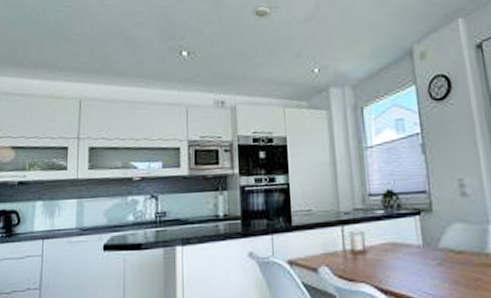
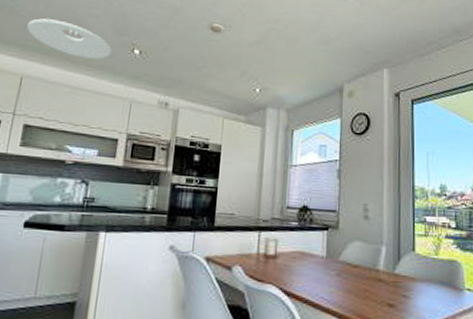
ceiling light: none [78,36,160,70] -> present [27,18,112,59]

